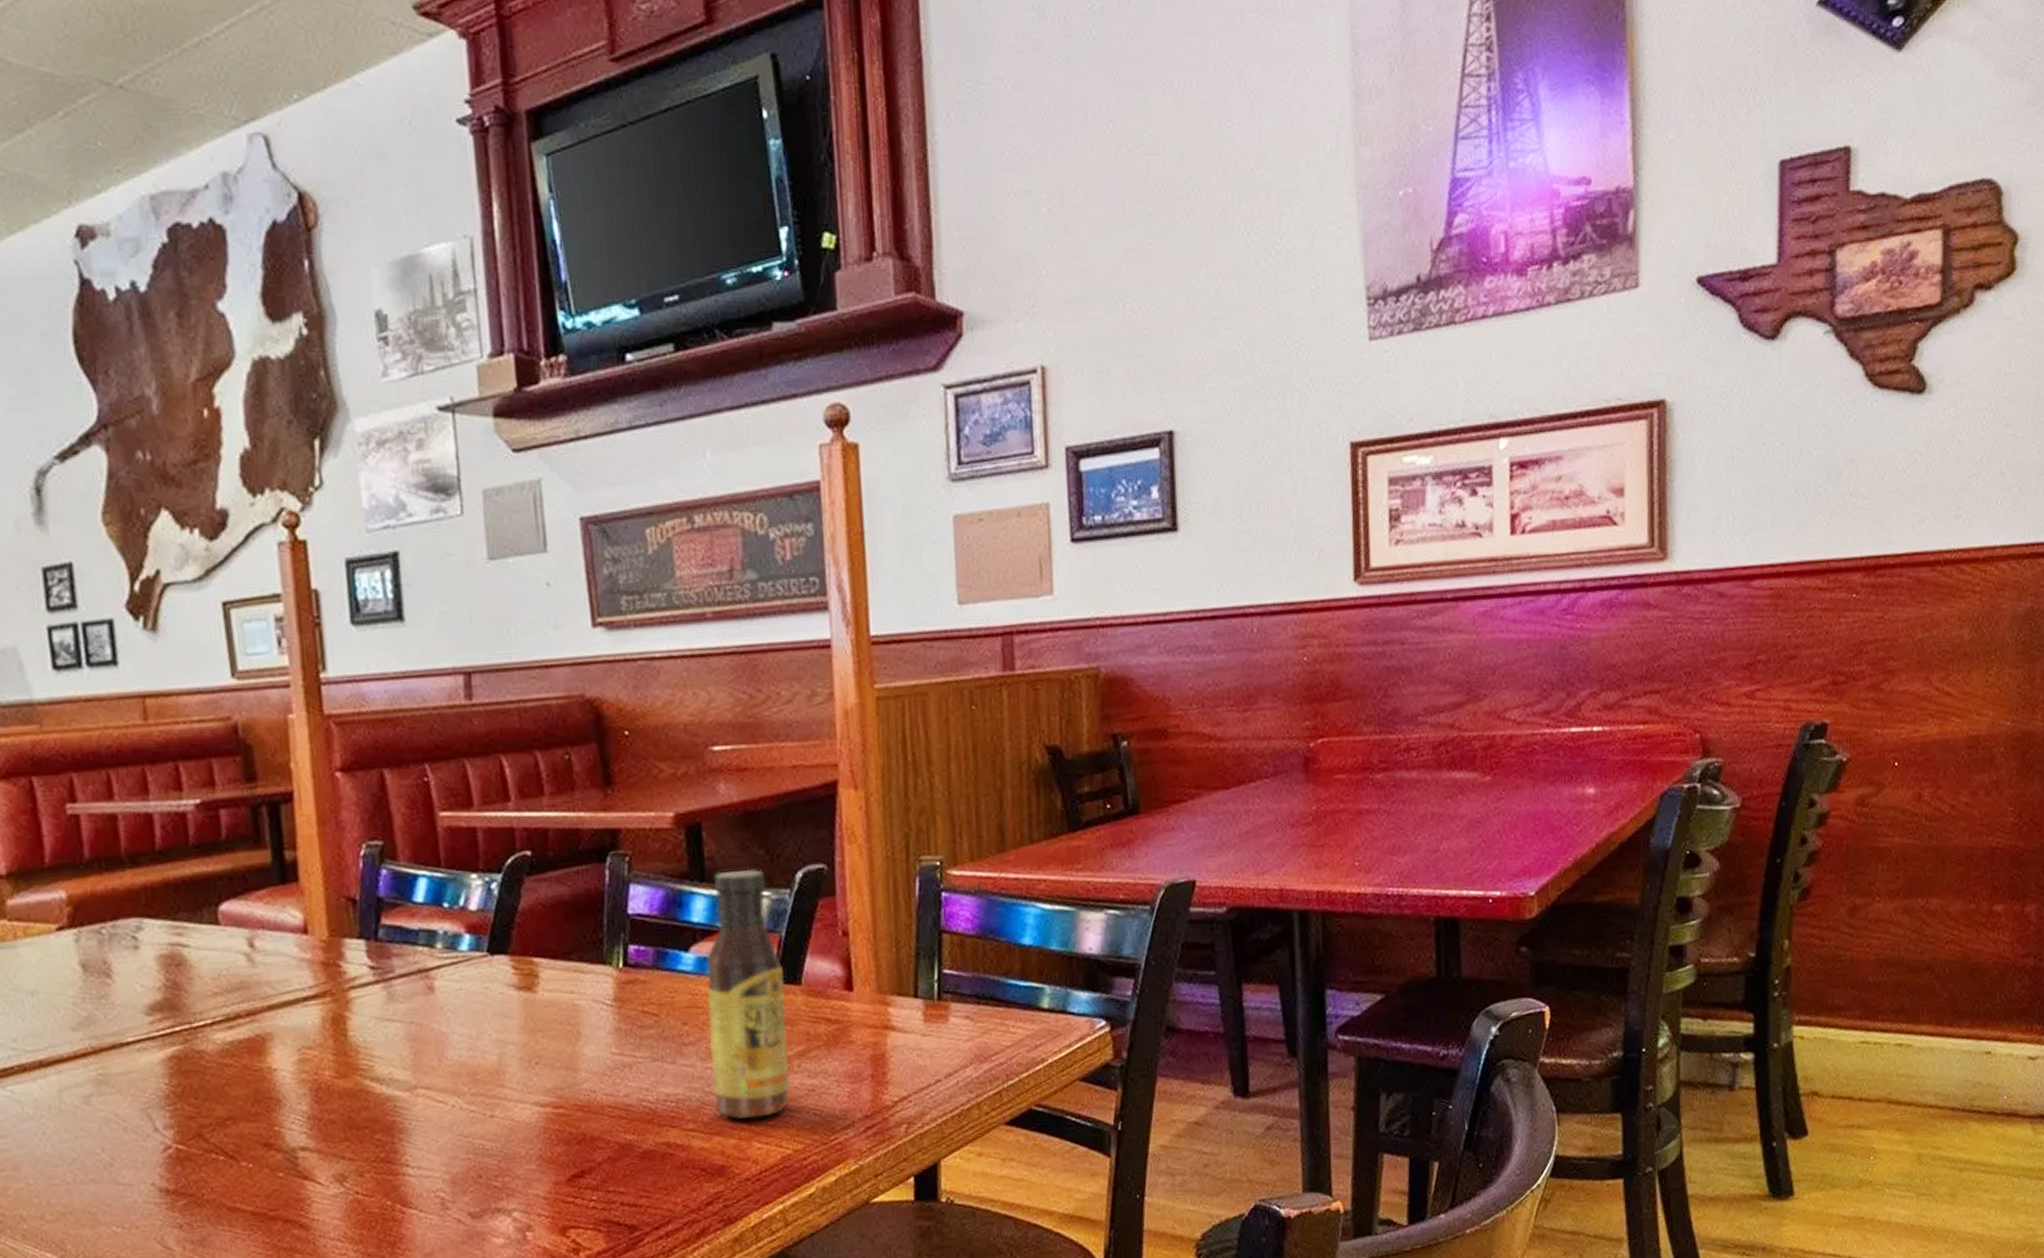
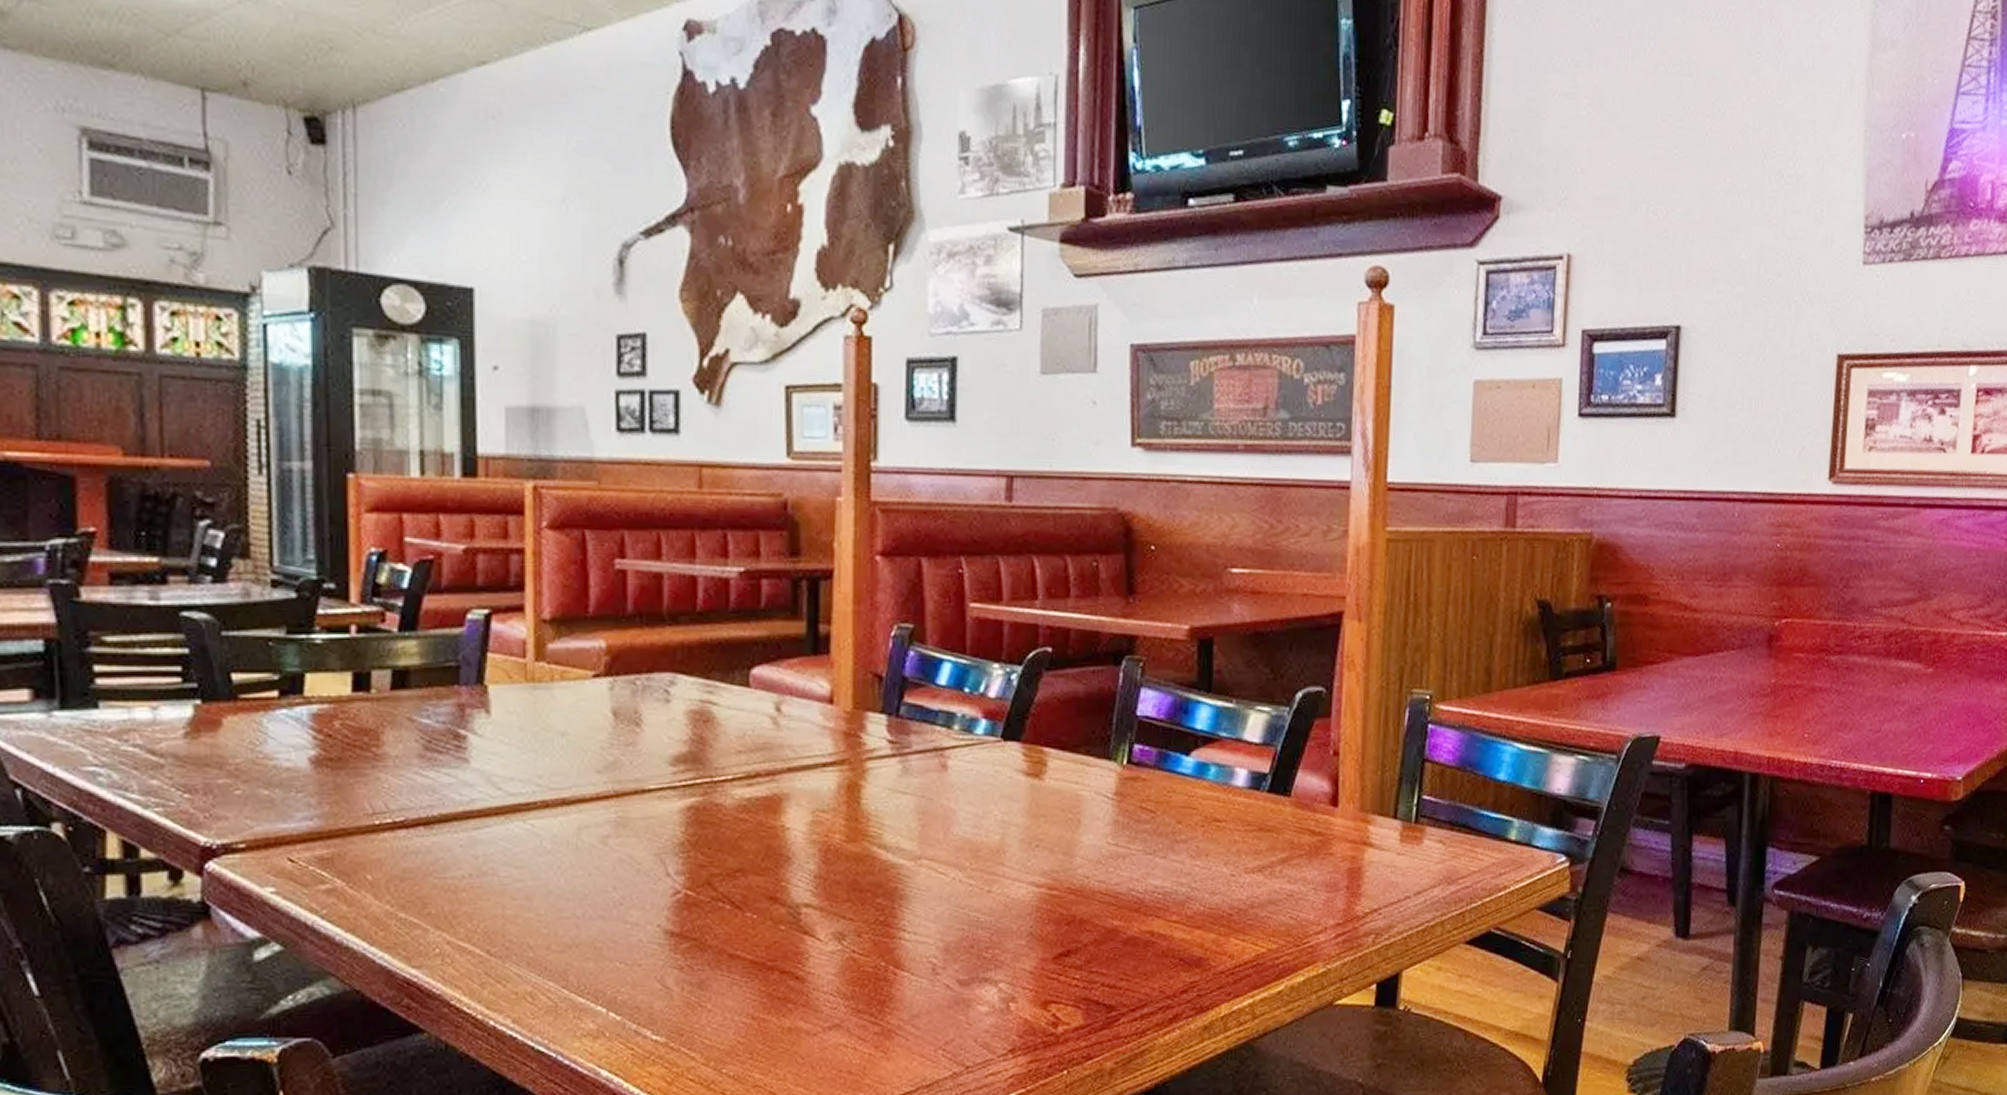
sauce bottle: present [706,868,791,1119] -> none [1198,685,1276,916]

